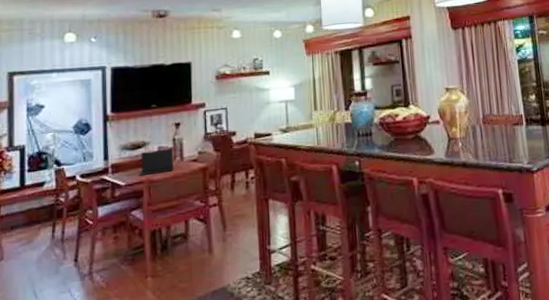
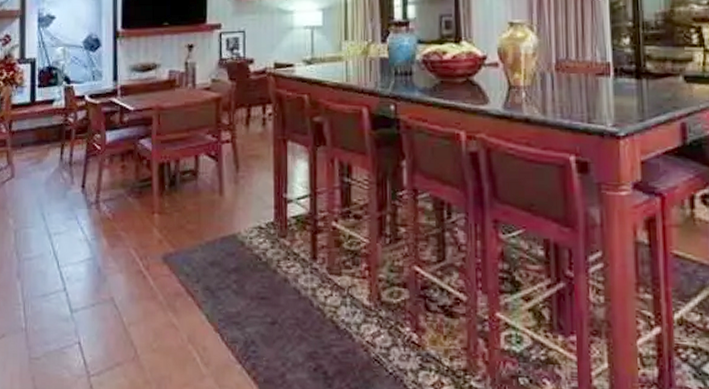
laptop: present [139,148,173,175] -> none [148,73,185,101]

